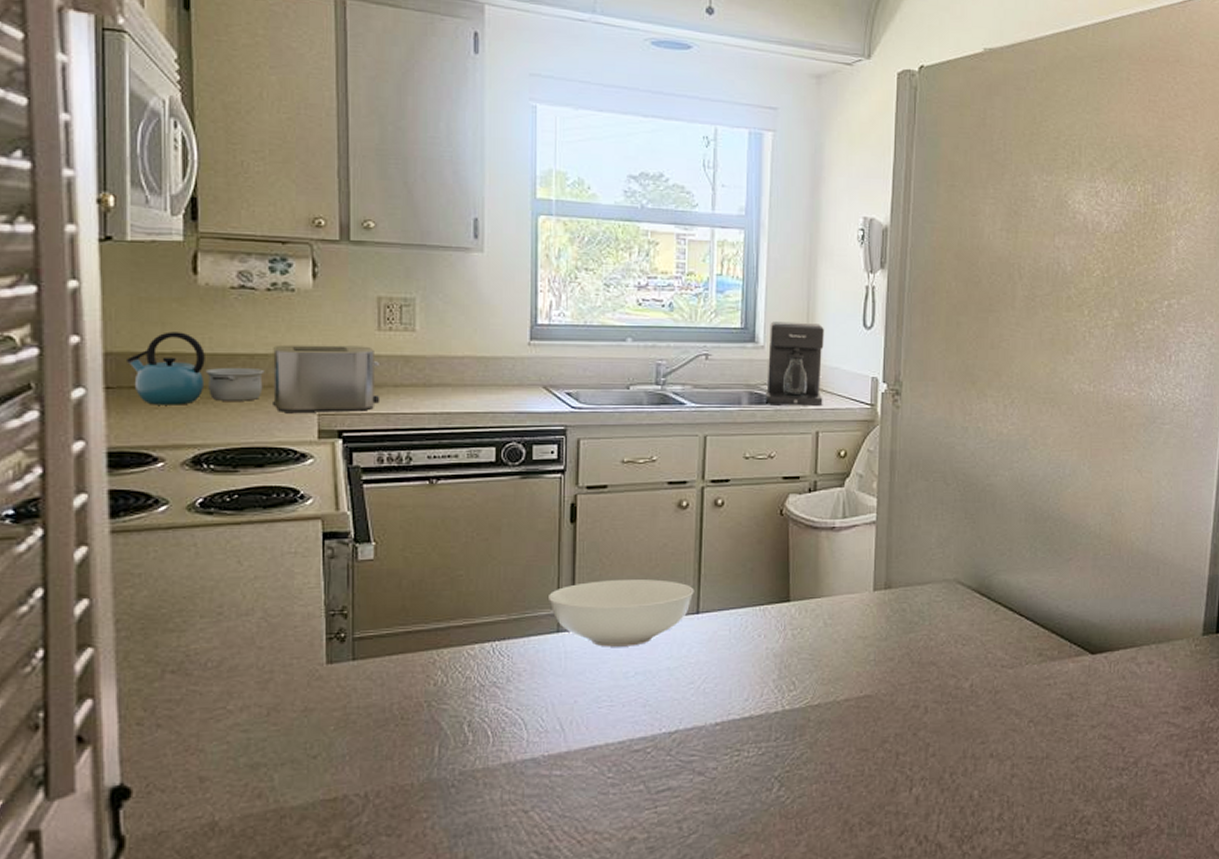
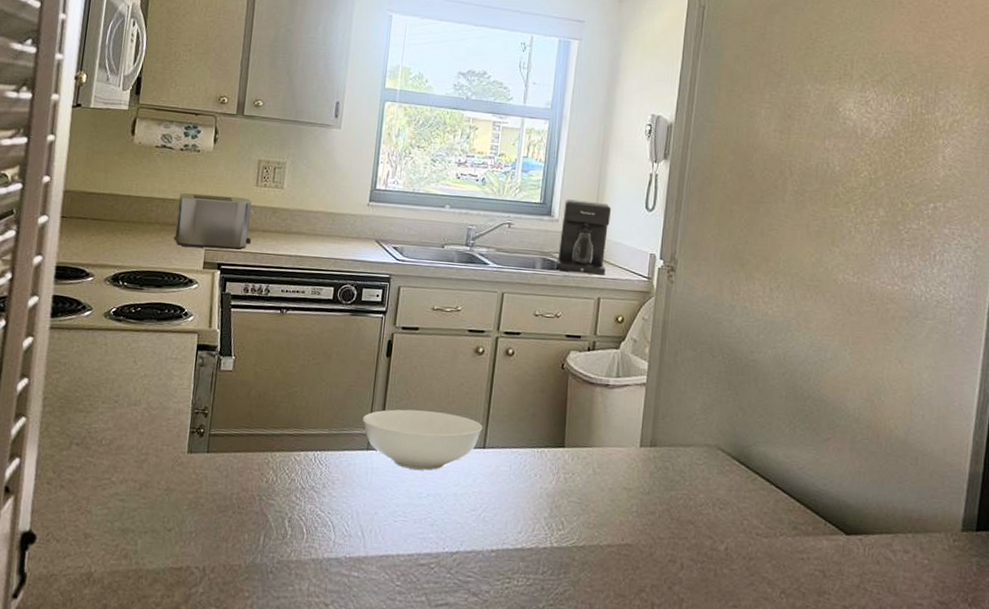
kettle: present [127,331,205,405] -> none [78,177,132,234]
cooking pot: present [205,367,265,401] -> none [130,207,171,235]

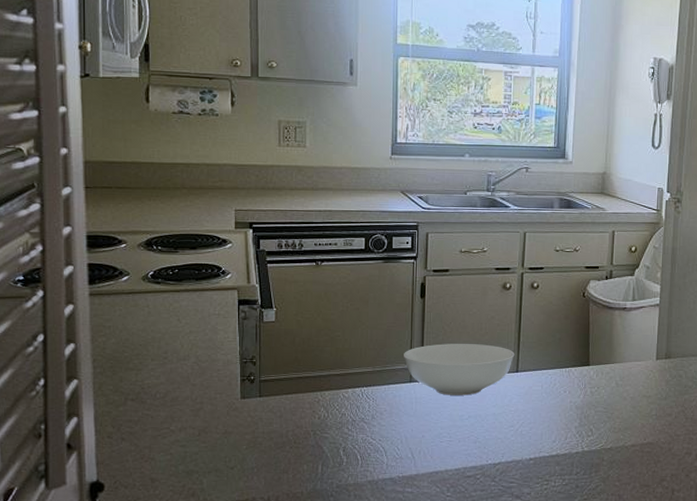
toaster: present [174,193,254,251] -> none [203,156,280,209]
coffee maker: present [556,199,611,275] -> none [572,142,620,210]

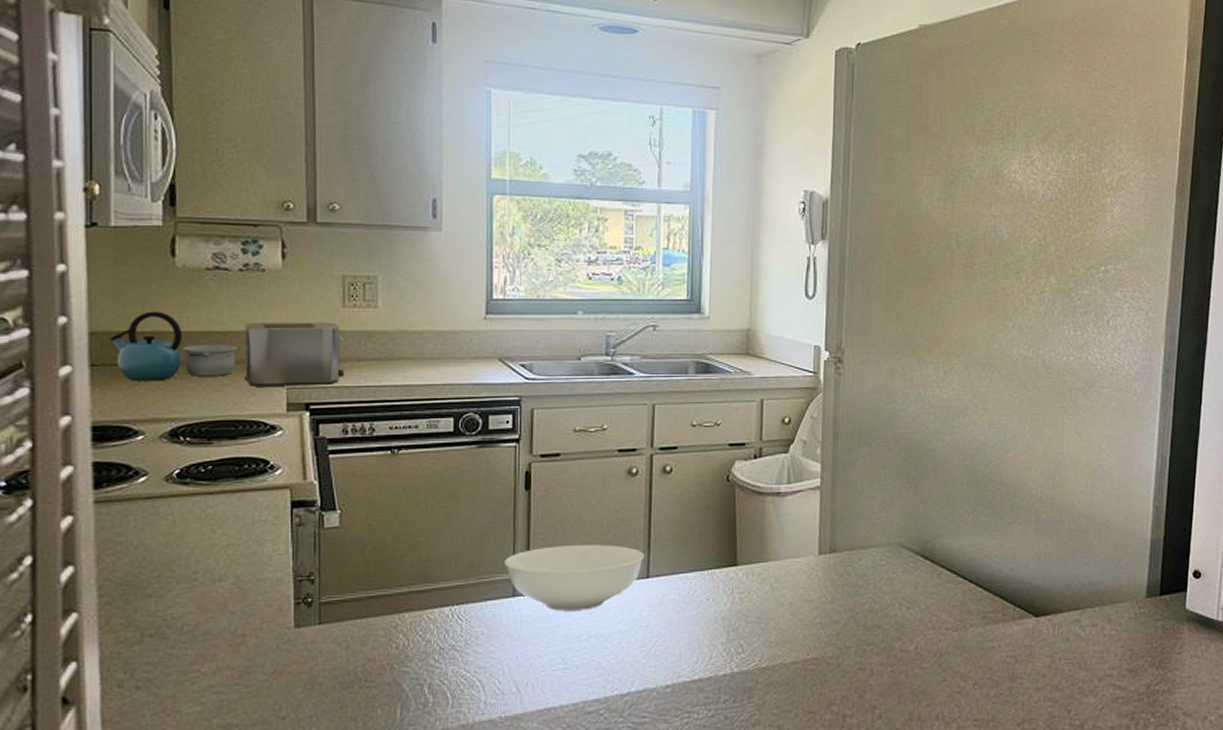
kettle: none [100,146,155,201] -> present [110,311,182,381]
cooking pot: none [155,173,197,199] -> present [182,344,237,376]
toaster: none [203,156,280,209] -> present [245,322,345,388]

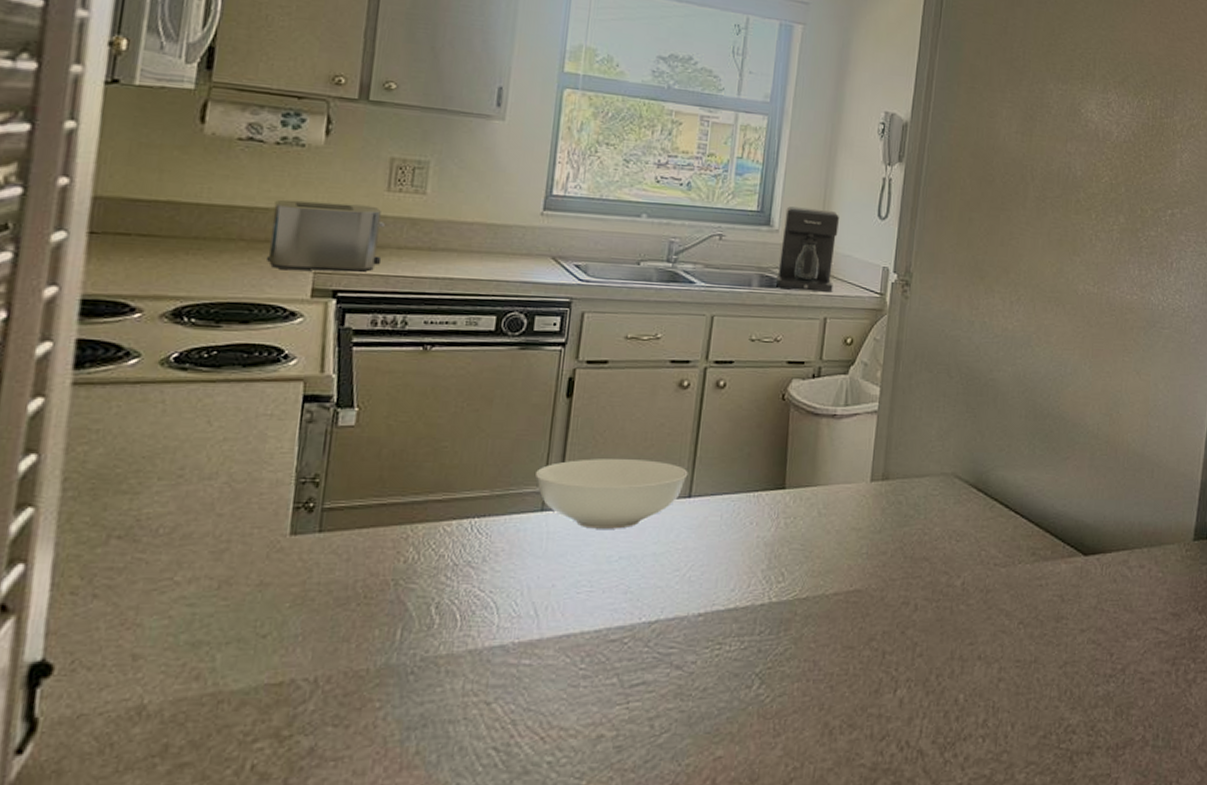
kettle: present [110,311,182,381] -> none [116,179,202,255]
cooking pot: present [182,344,237,376] -> none [199,219,263,255]
coffee maker: none [711,293,767,374] -> present [775,206,839,292]

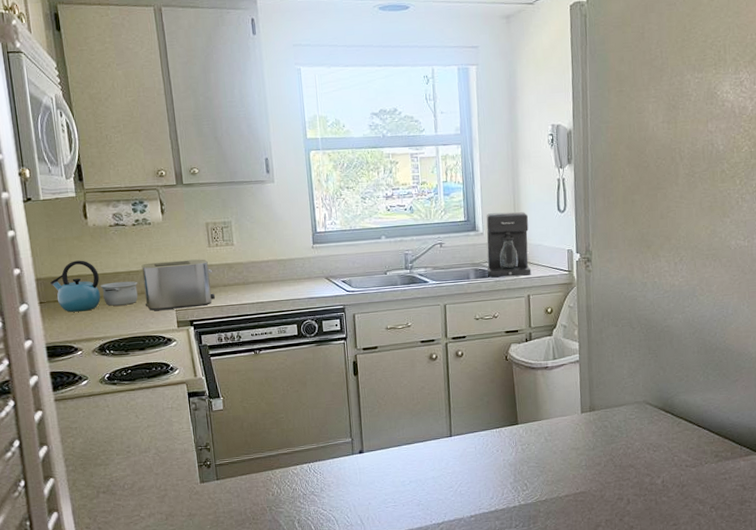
kettle: none [116,179,202,255] -> present [50,260,100,312]
cooking pot: none [199,219,263,255] -> present [100,281,138,306]
bowl: present [534,459,689,529] -> none [343,413,447,464]

